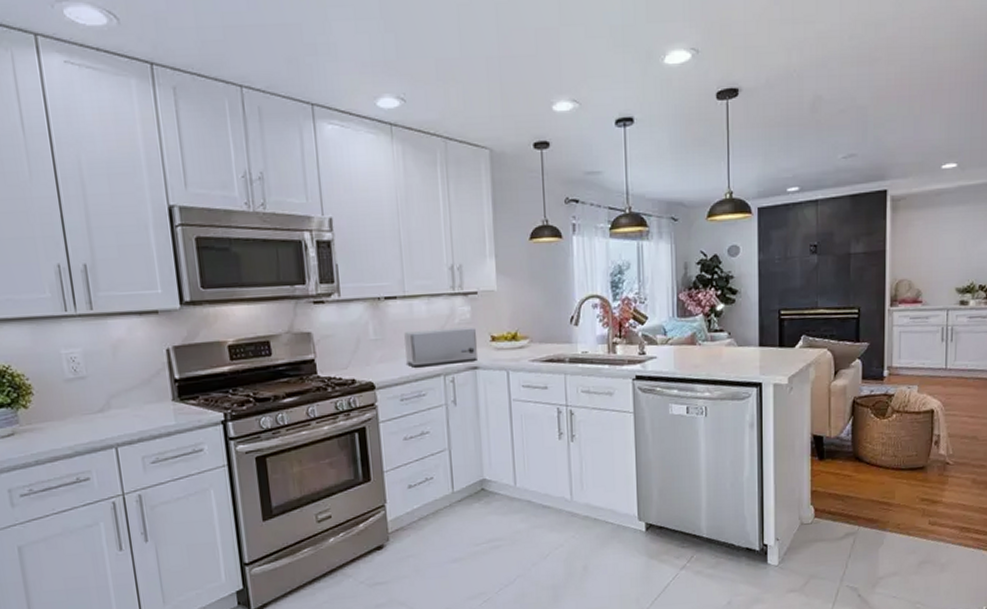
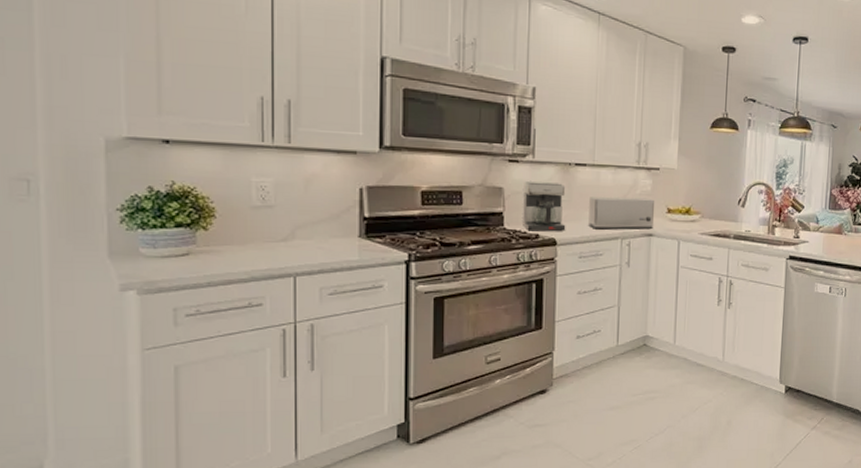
coffee maker: none [333,321,383,377] -> present [523,181,566,232]

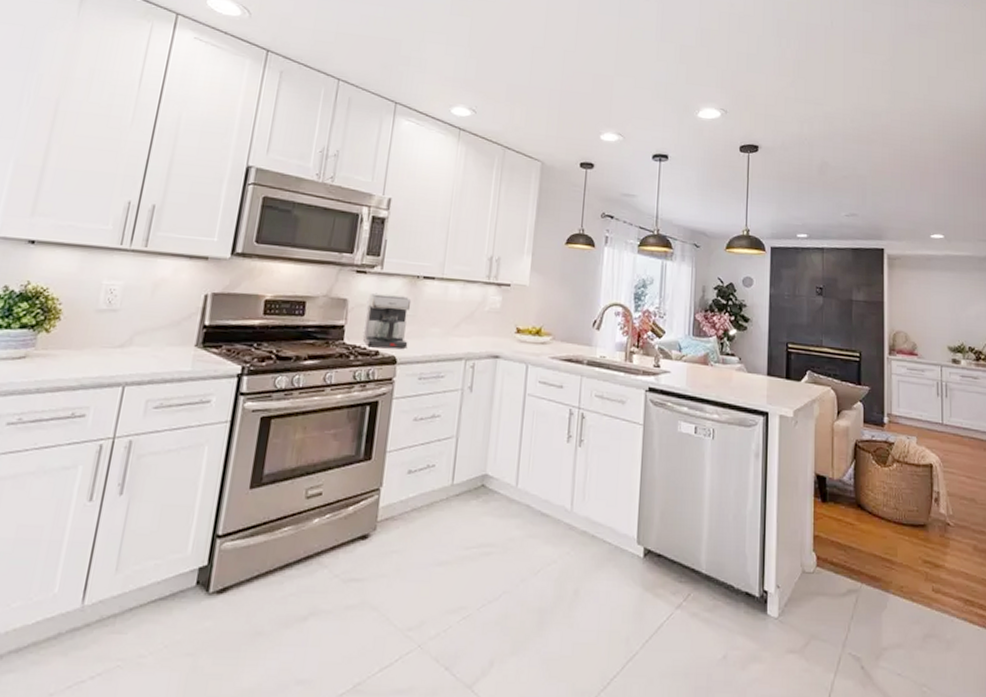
toaster: present [588,196,655,230] -> none [432,312,504,351]

